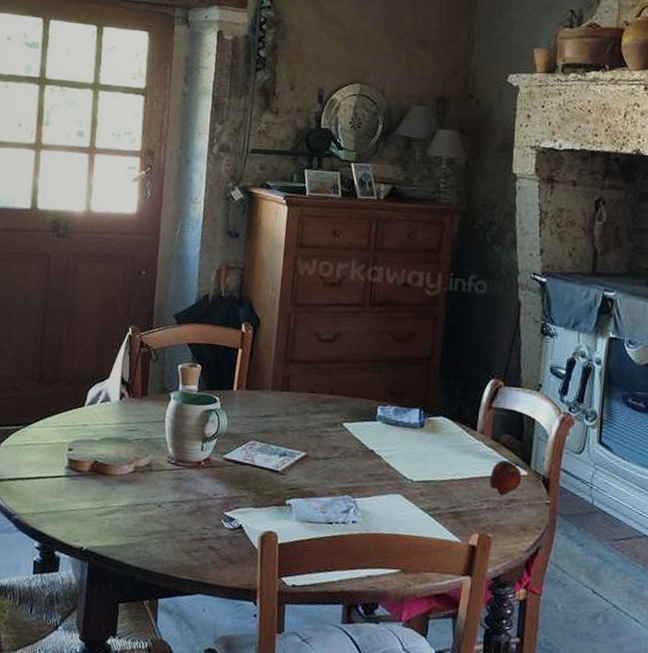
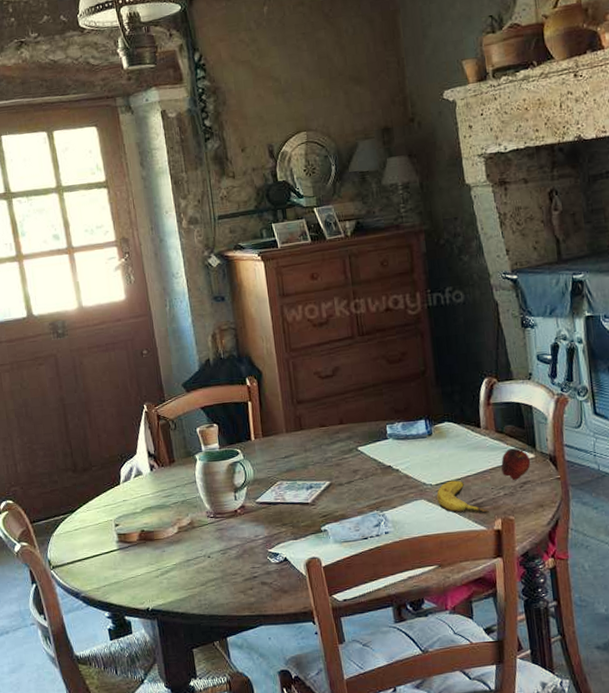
banana: none [415,480,469,525] -> present [436,480,490,514]

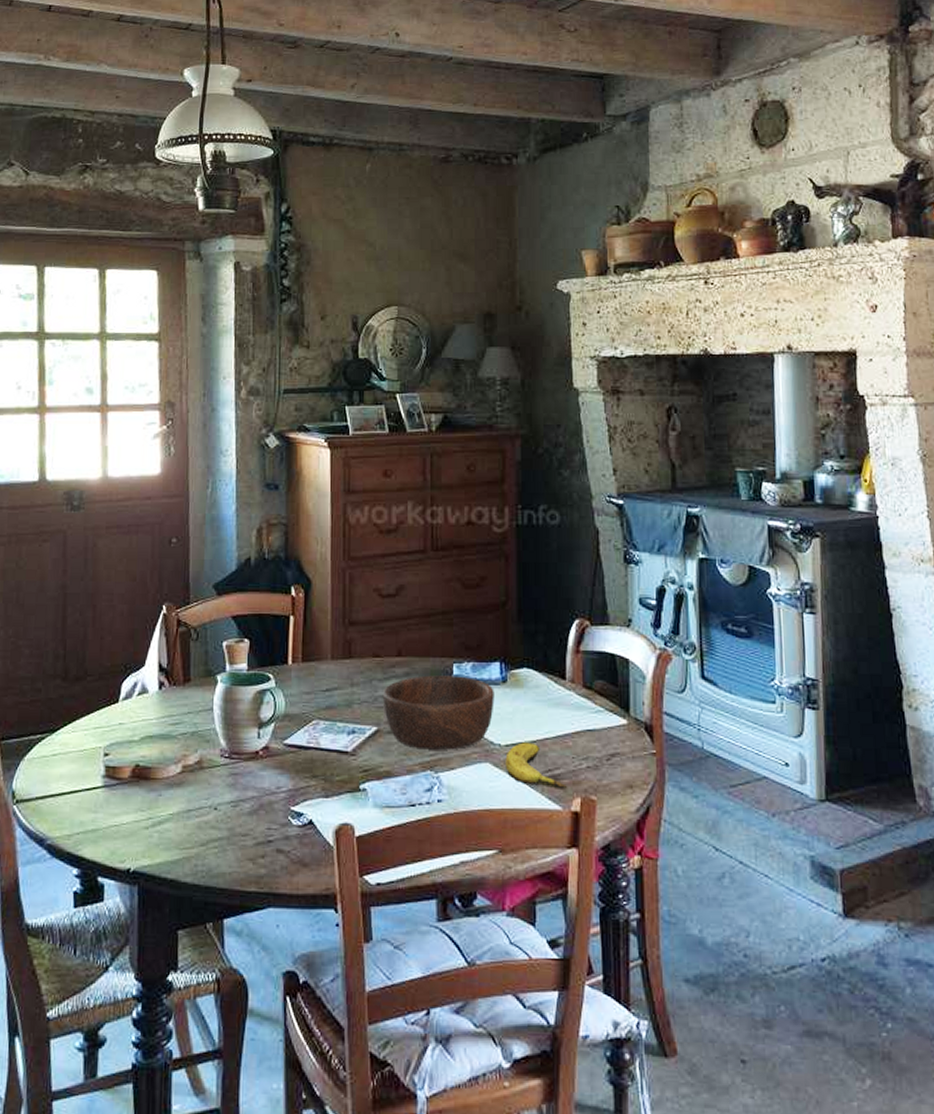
wooden bowl: none [331,434,424,495] -> present [382,675,494,750]
apple: present [501,447,531,480] -> none [586,710,622,750]

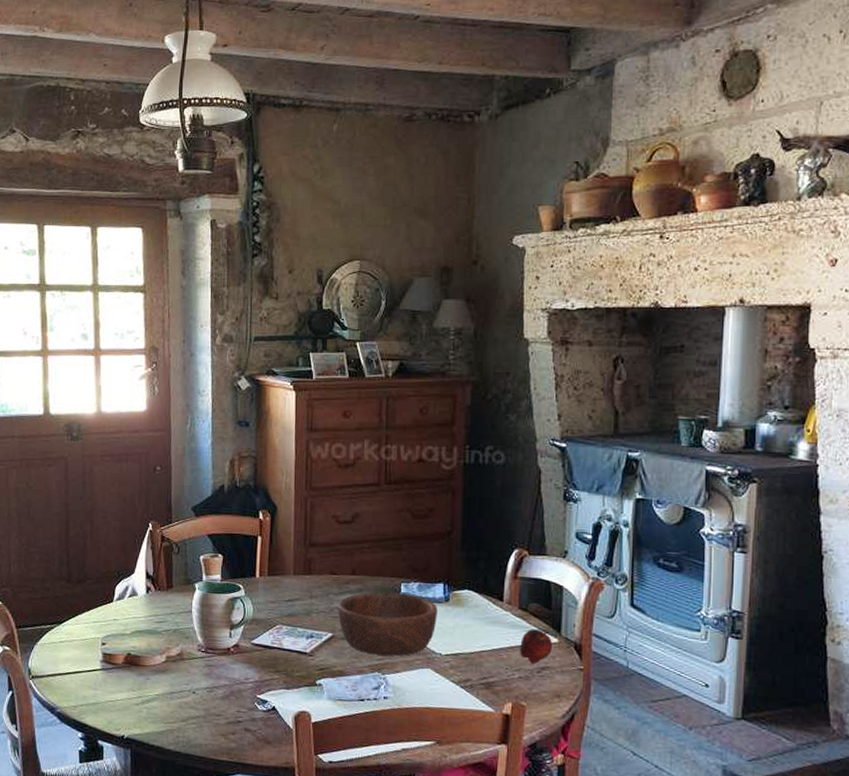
banana: present [505,742,568,789] -> none [445,653,501,695]
apple: none [586,710,622,750] -> present [520,629,553,664]

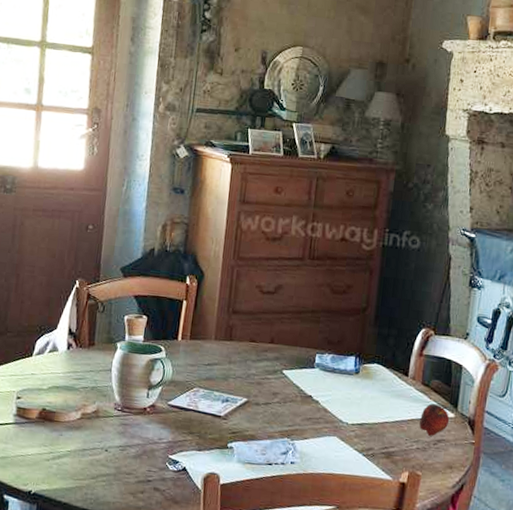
wooden bowl: present [337,592,438,656] -> none [254,361,348,424]

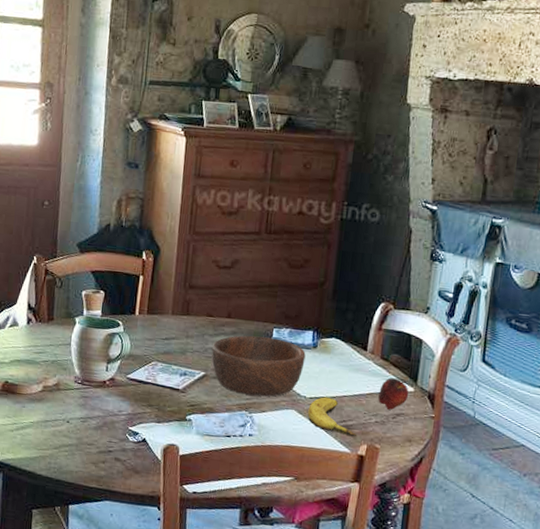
wooden bowl: none [254,361,348,424] -> present [211,335,306,397]
banana: none [350,423,399,464] -> present [308,397,358,437]

